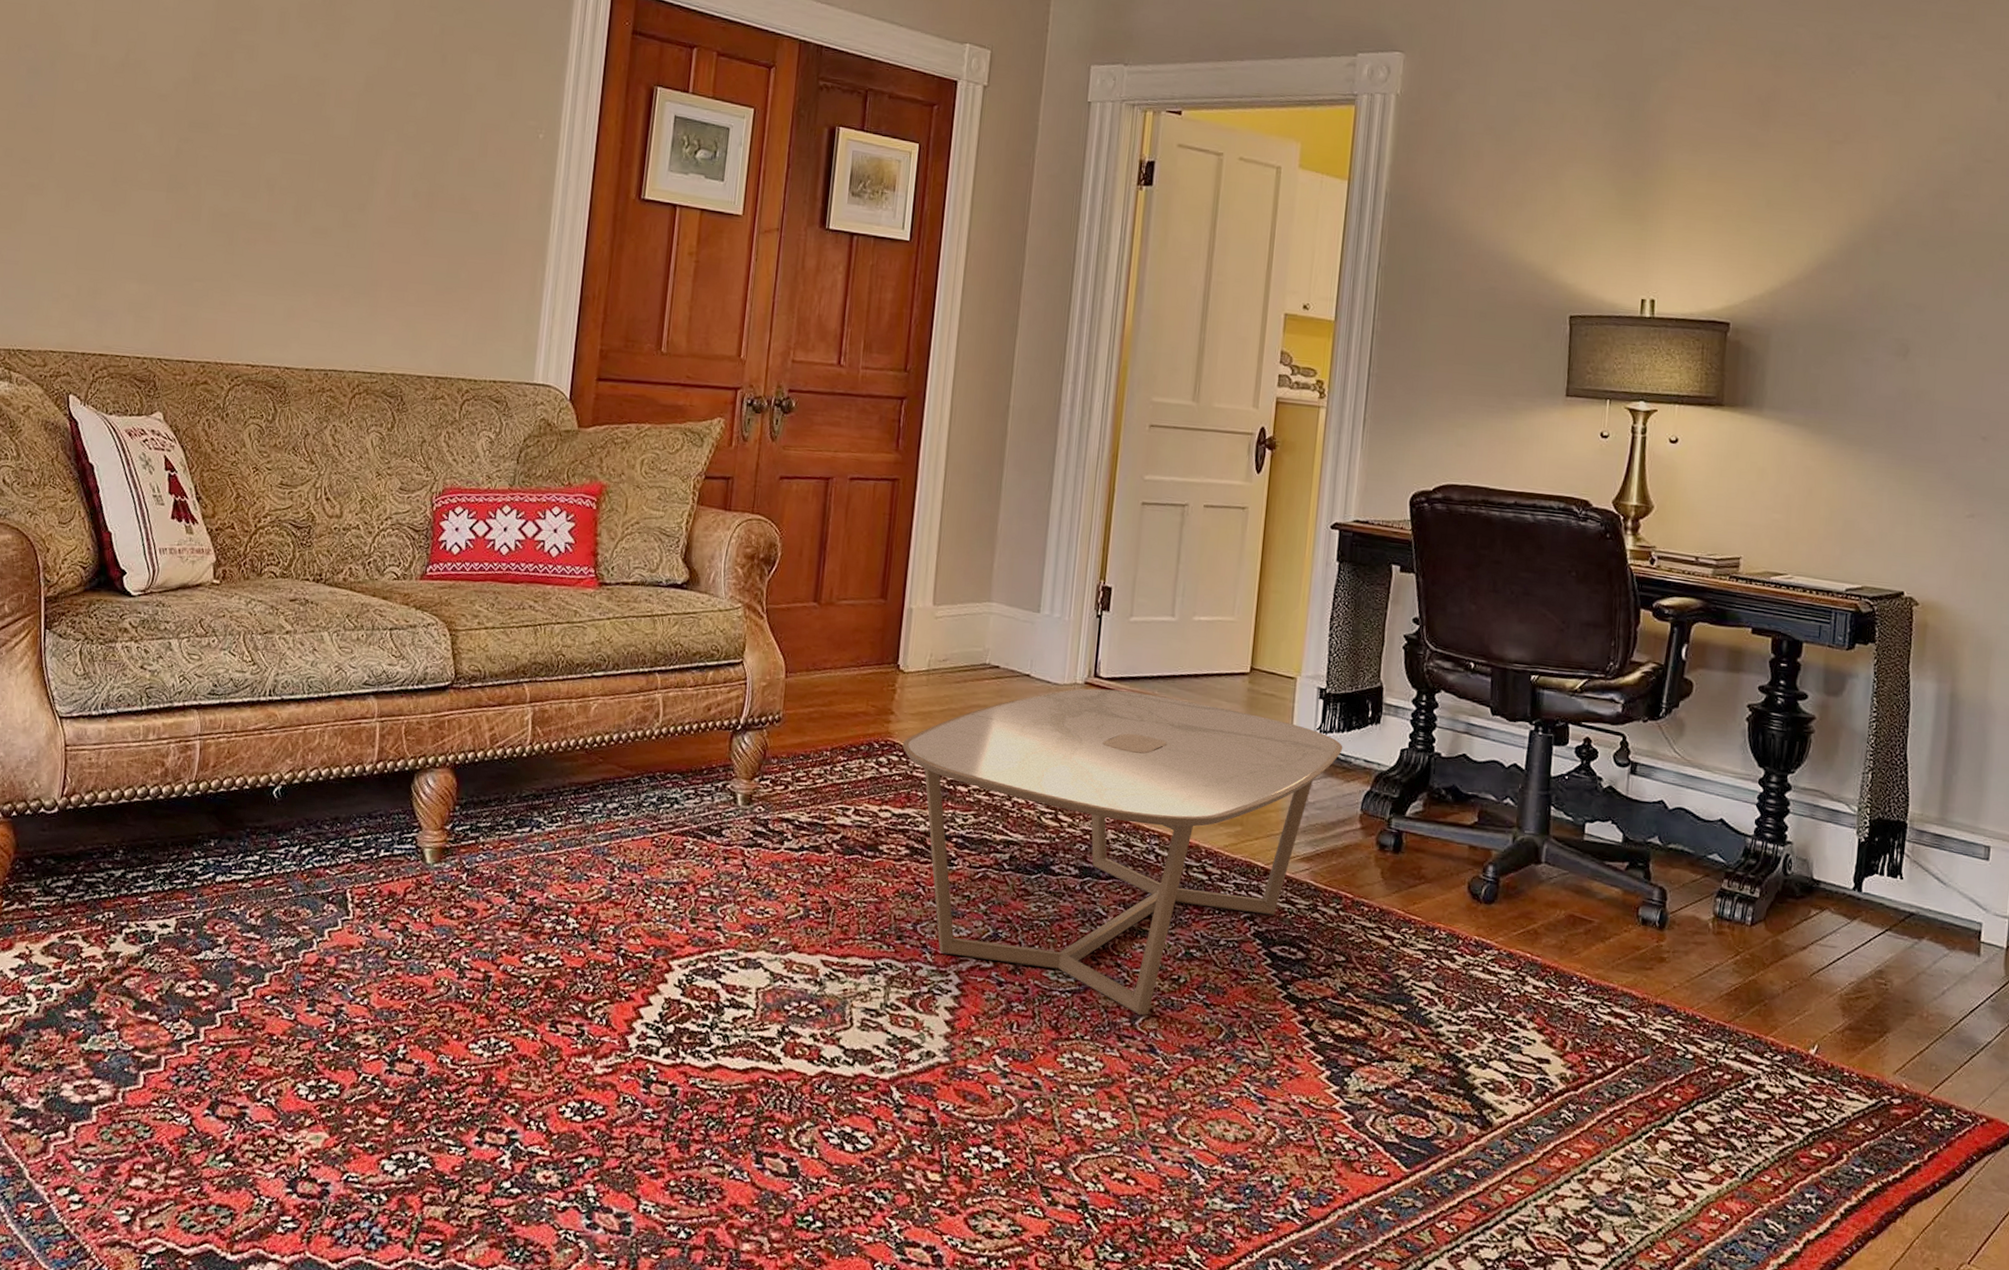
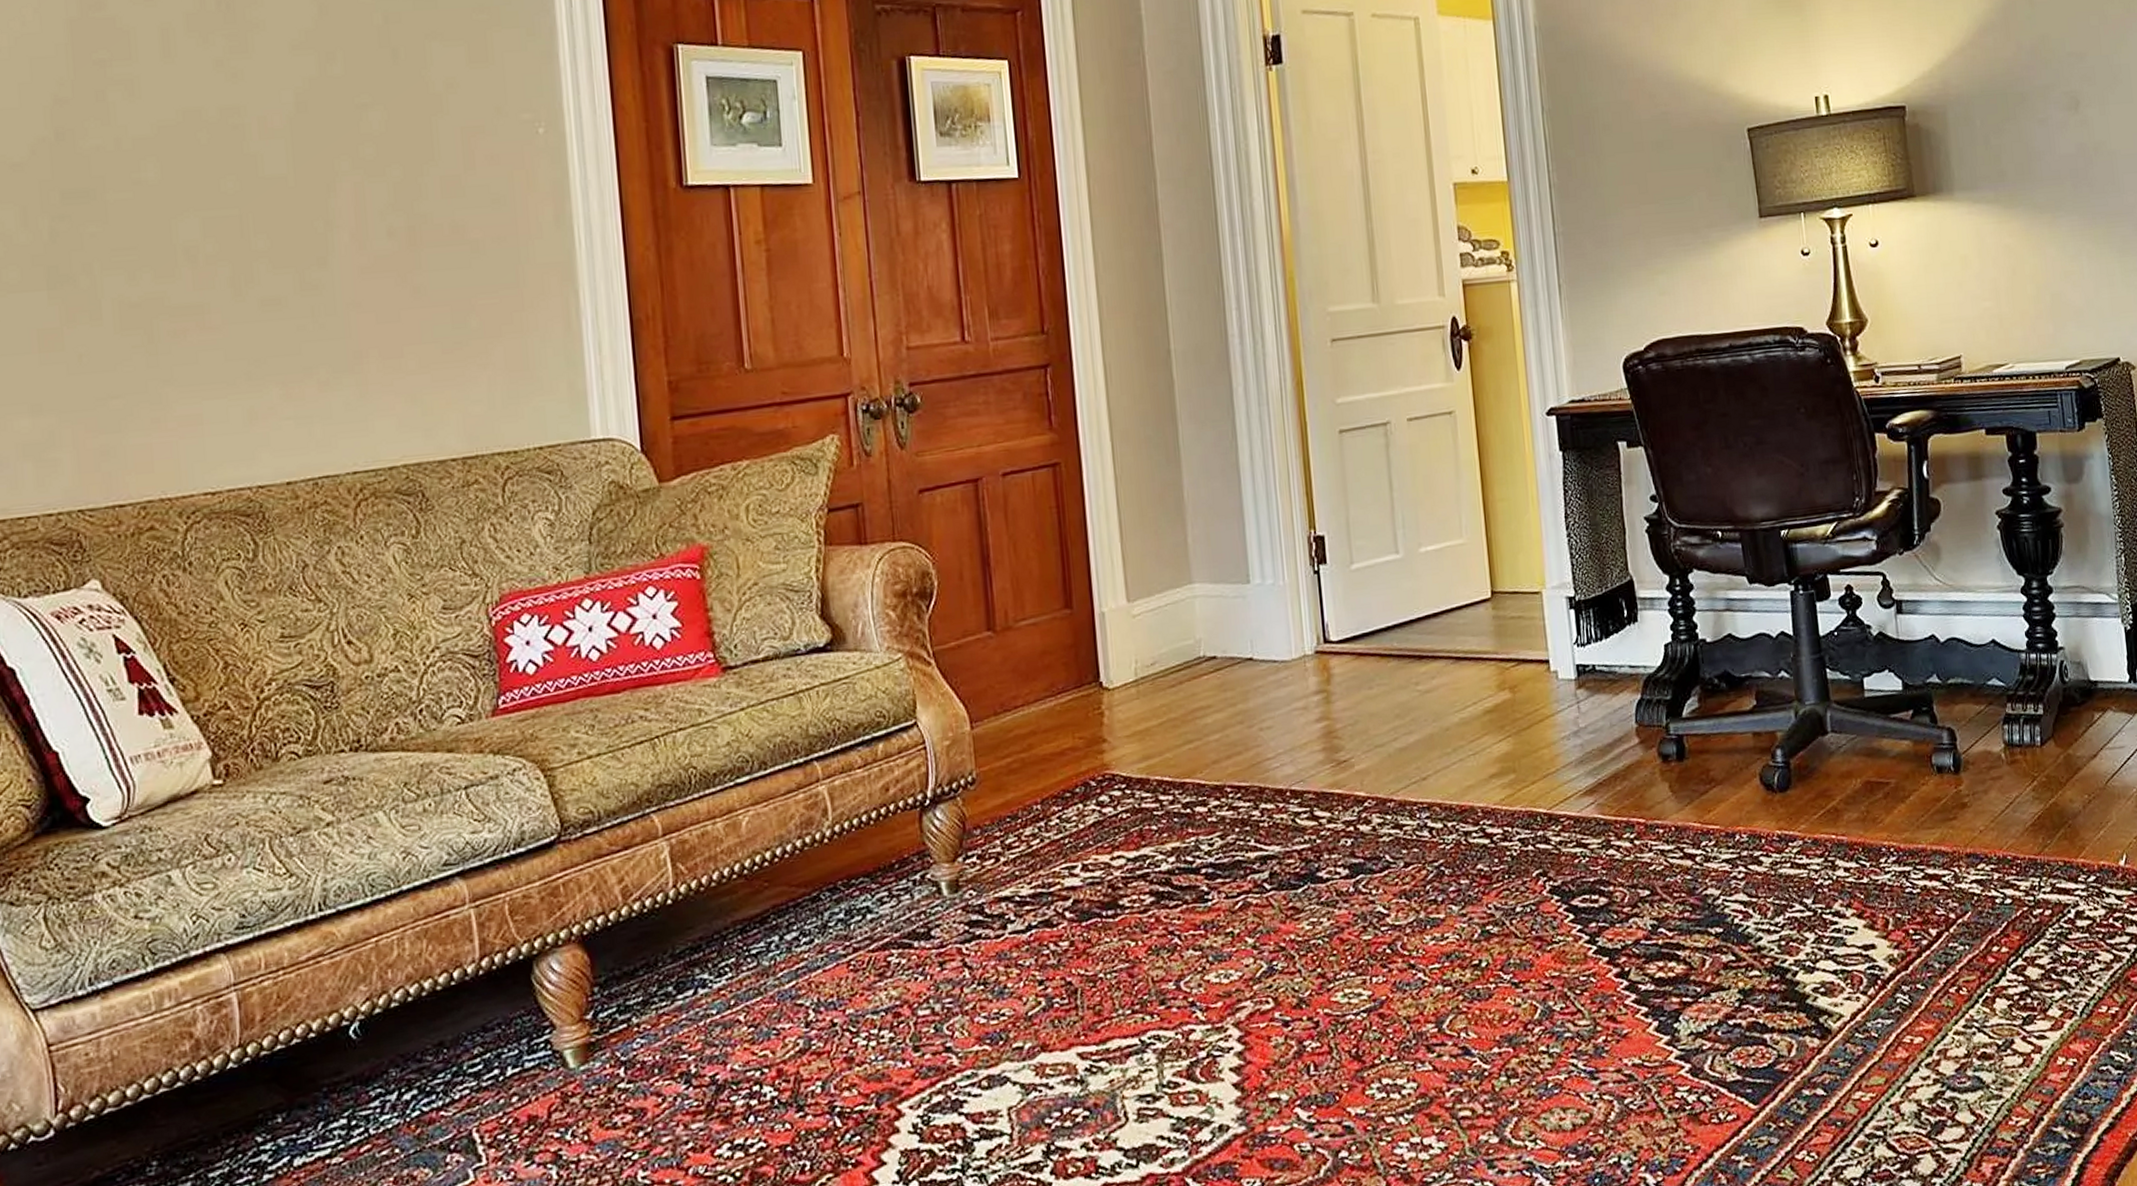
coffee table: present [902,688,1343,1016] -> none [1123,643,1605,1017]

